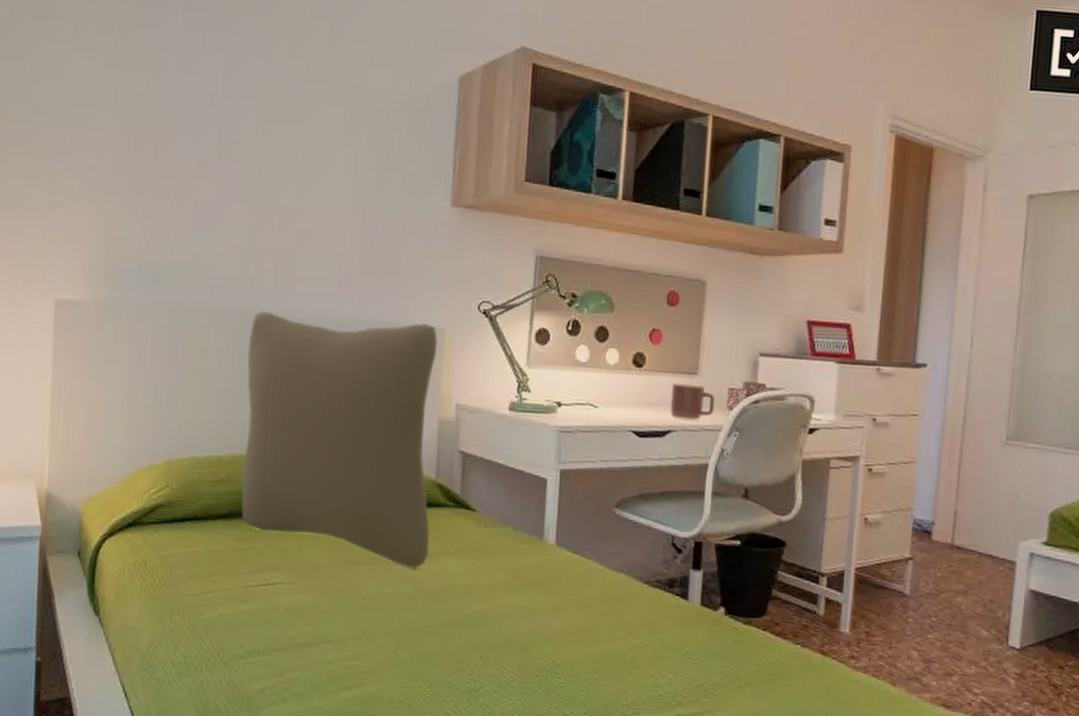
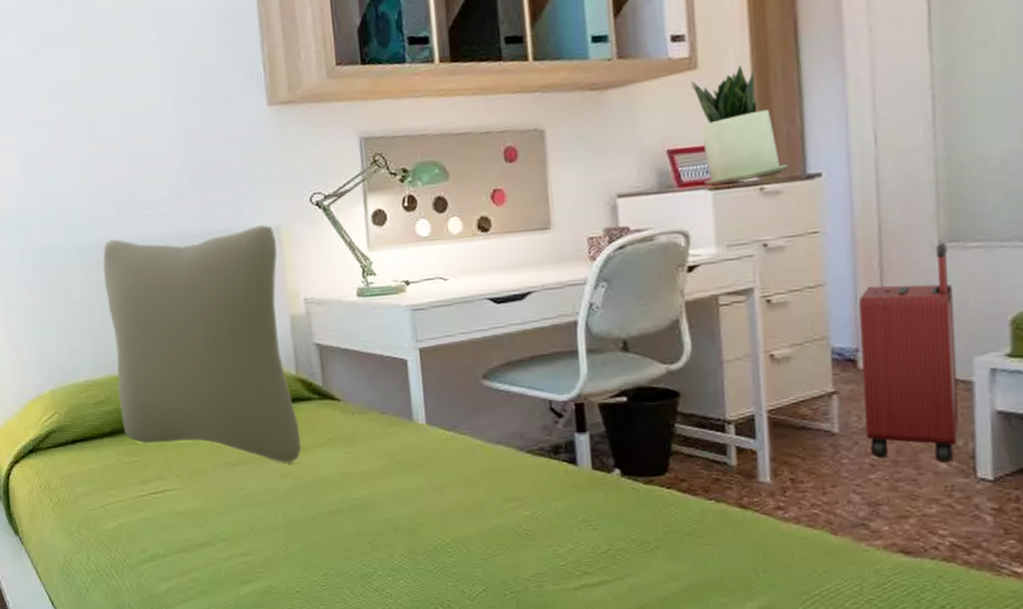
mug: present [670,383,715,421] -> none [524,239,575,280]
planter: none [833,257,902,361] -> present [690,65,788,187]
suitcase: none [929,440,1012,630] -> present [859,243,959,462]

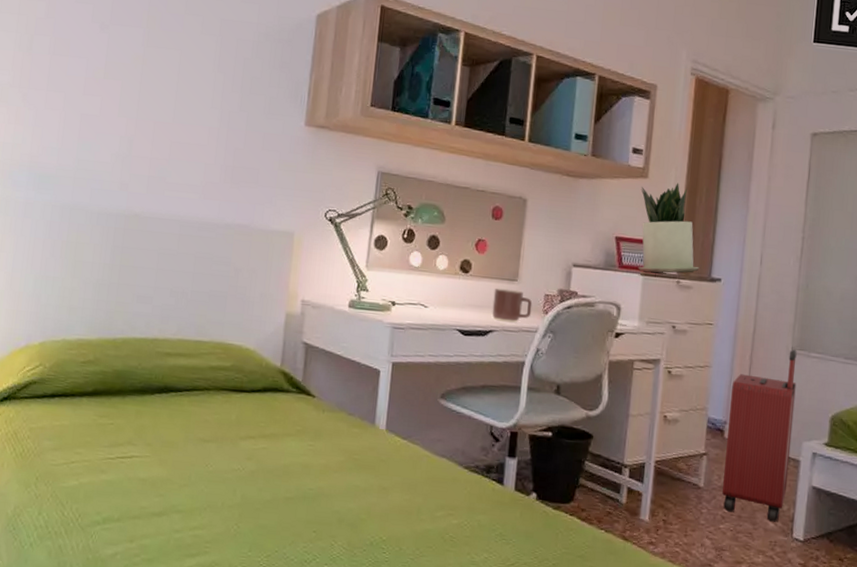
cushion: present [103,225,302,464] -> none [105,212,288,448]
mug: none [524,239,575,280] -> present [492,288,533,323]

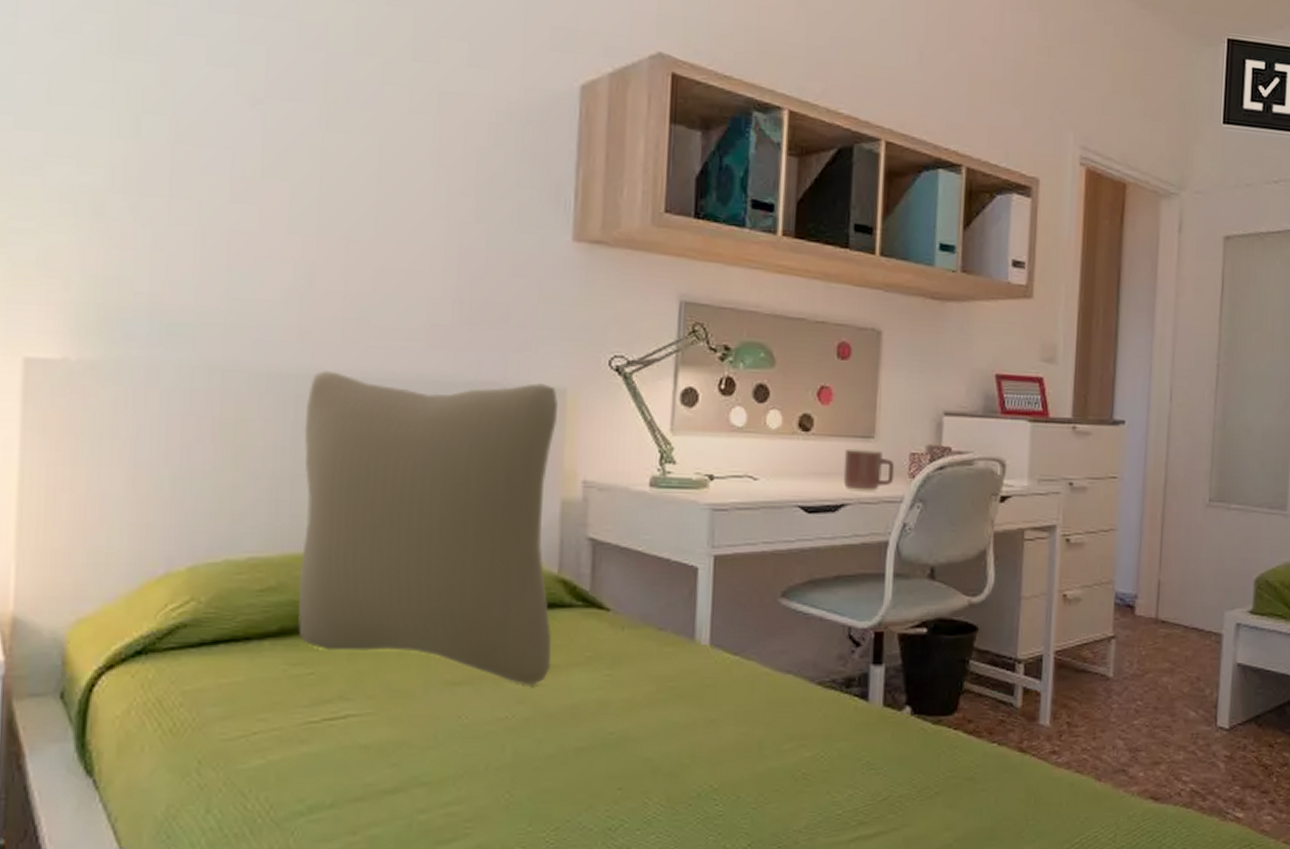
cushion: none [105,212,288,448] -> present [298,371,558,687]
planter: present [638,183,700,274] -> none [1024,303,1099,419]
suitcase: present [722,349,797,522] -> none [1134,502,1216,710]

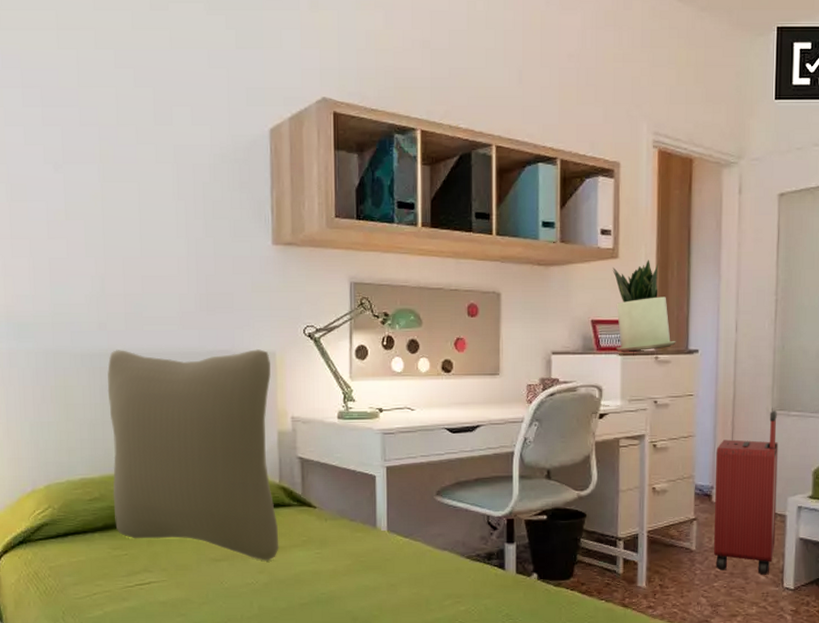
mug: present [843,448,895,492] -> none [477,383,516,416]
planter: none [1024,303,1099,419] -> present [612,259,676,353]
suitcase: none [1134,502,1216,710] -> present [713,410,778,575]

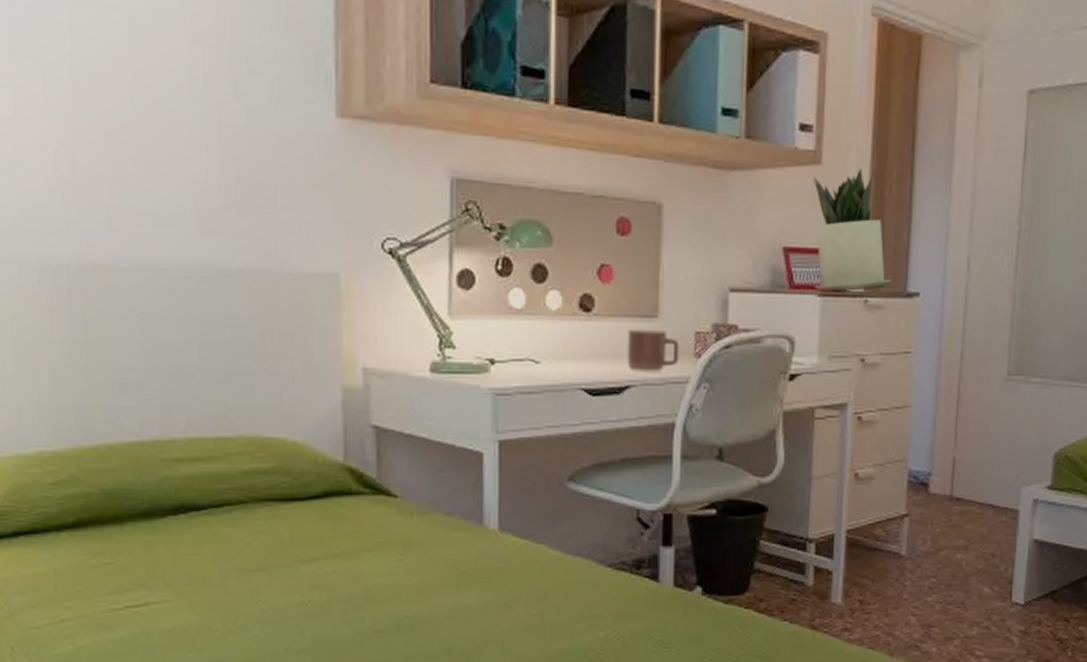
cushion: present [107,349,279,562] -> none [80,261,343,573]
mug: none [477,383,516,416] -> present [627,328,680,373]
suitcase: present [713,410,778,575] -> none [928,375,1014,587]

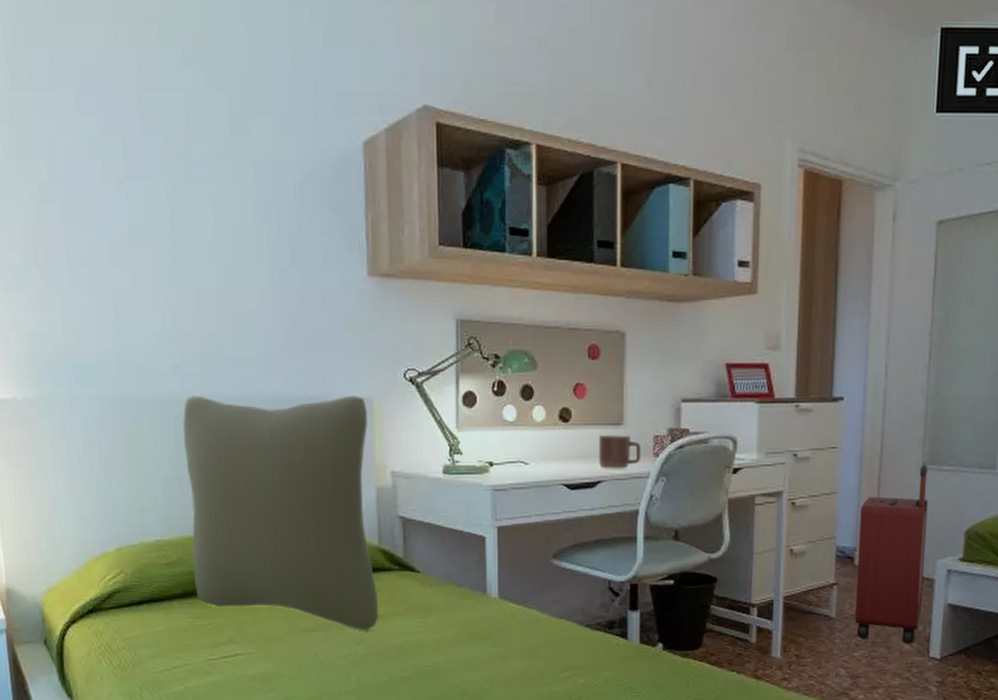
cushion: none [80,261,343,573] -> present [183,395,379,632]
planter: present [813,168,892,293] -> none [750,295,819,400]
suitcase: none [928,375,1014,587] -> present [854,465,928,644]

